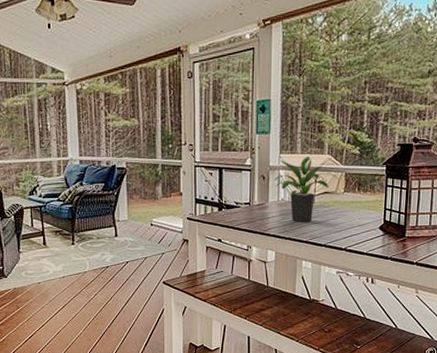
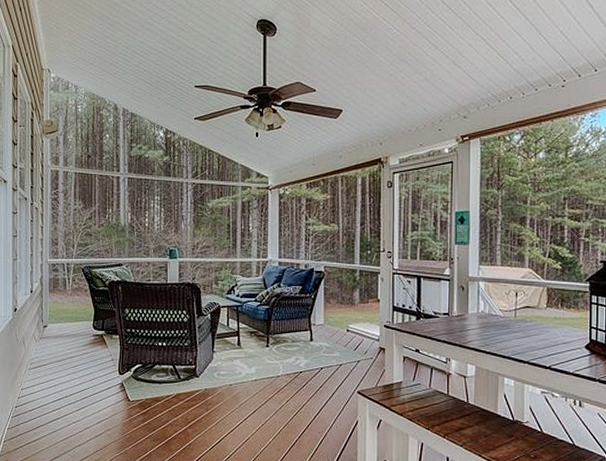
potted plant: present [274,156,339,223] -> none [473,269,540,337]

